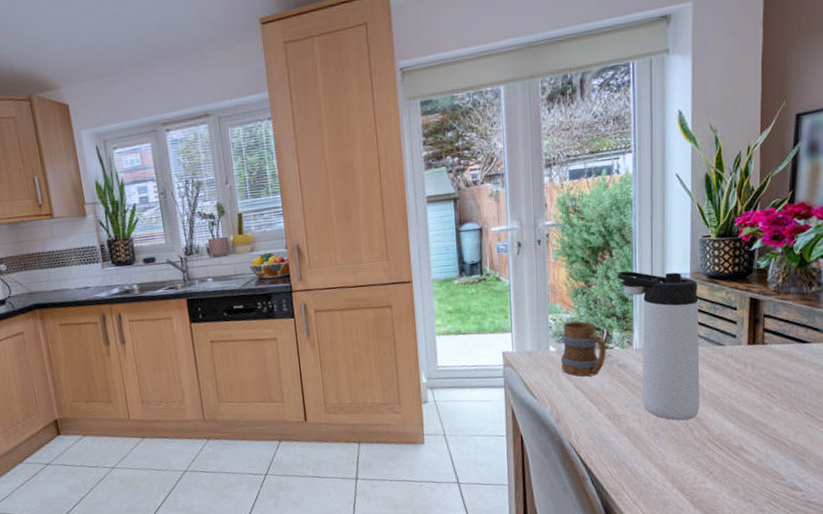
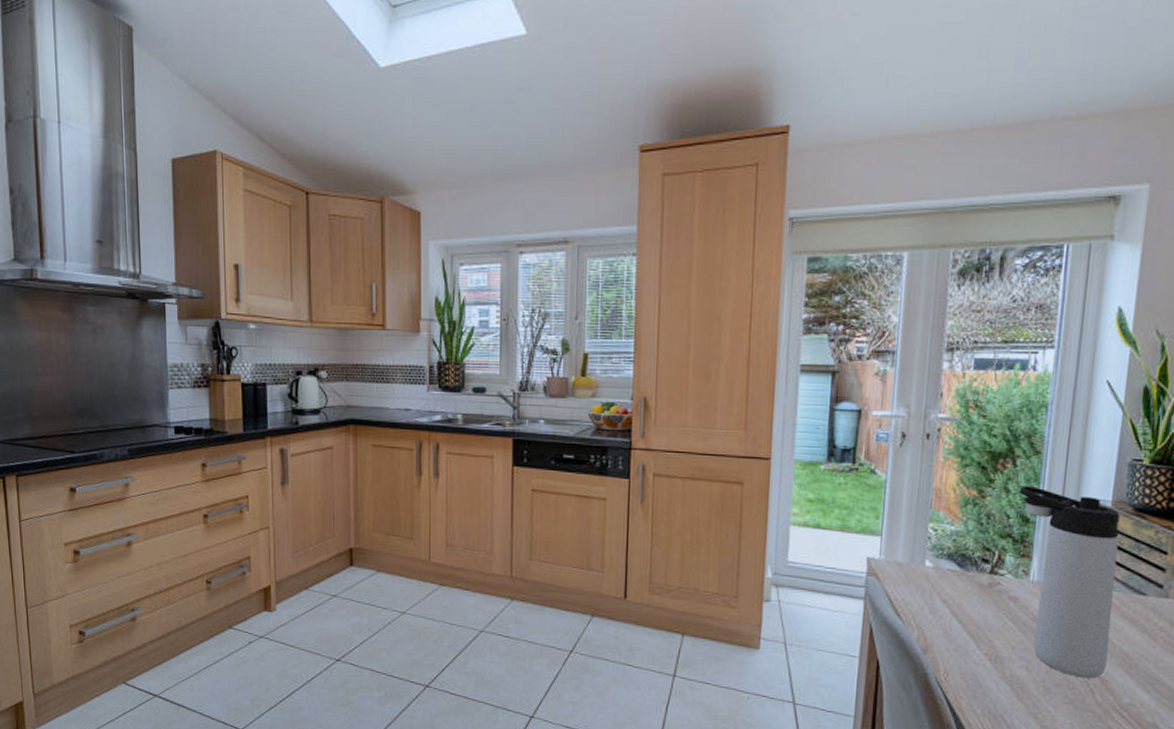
mug: present [560,321,606,377] -> none [936,535,996,605]

